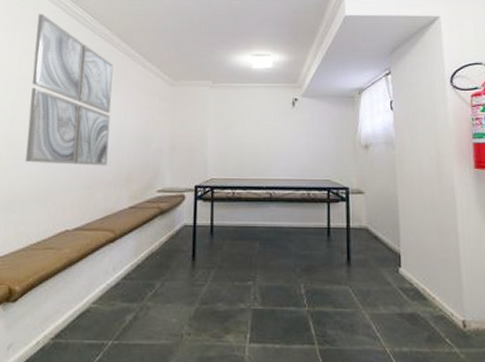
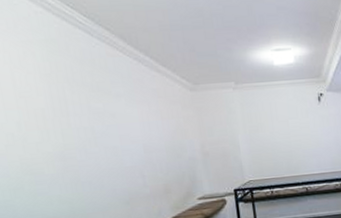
wall art: present [25,13,113,166] -> none [16,15,141,187]

